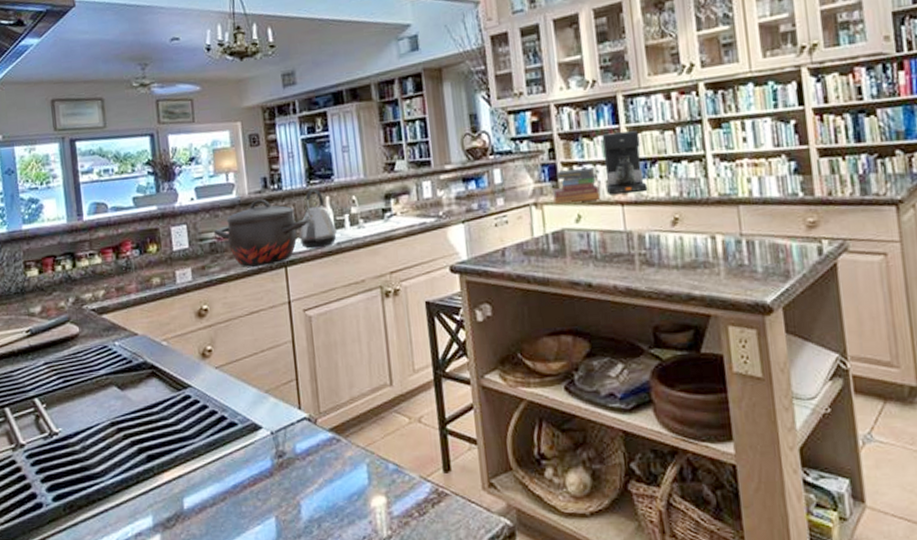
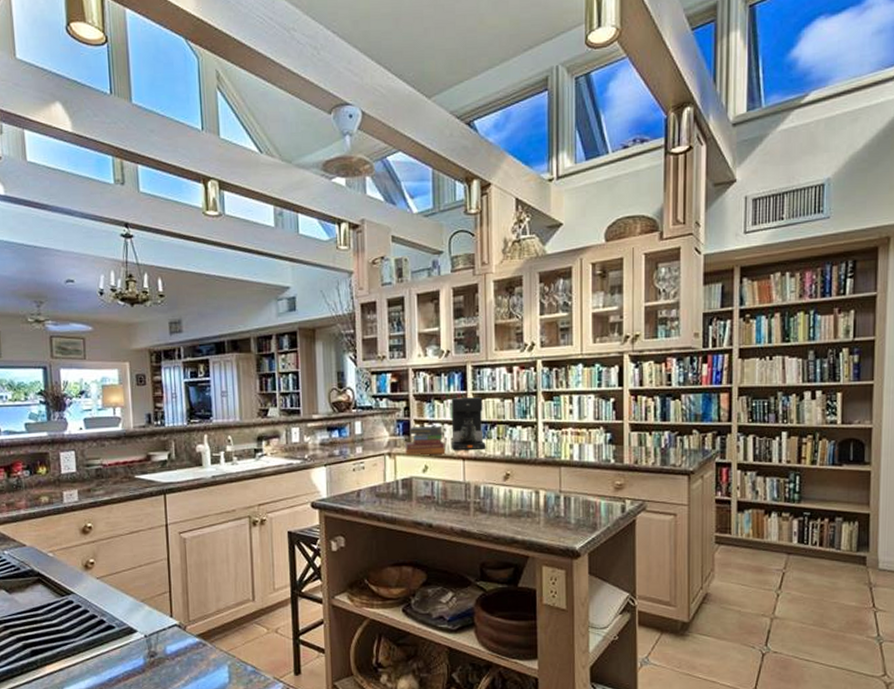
cooking pot: present [213,199,309,267] -> none [99,433,188,492]
kettle: present [299,188,338,248] -> none [178,426,213,479]

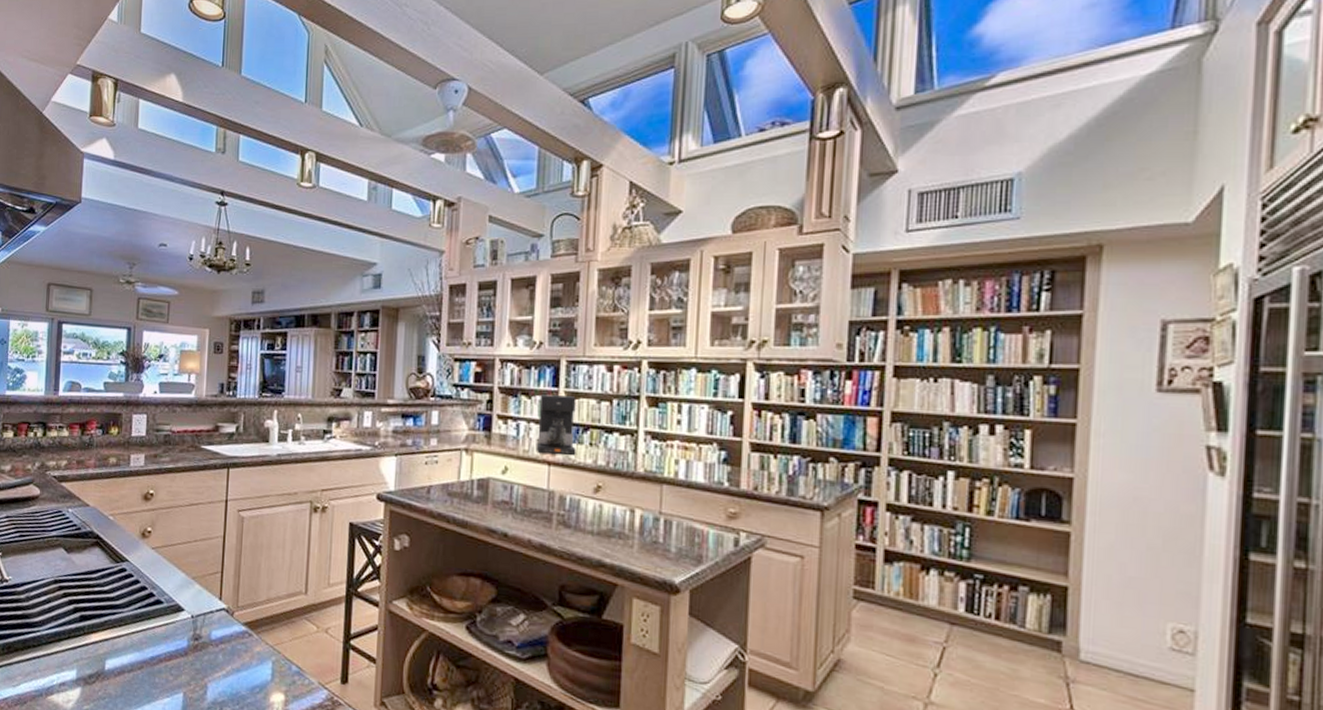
books: present [404,426,446,456] -> none [483,422,530,456]

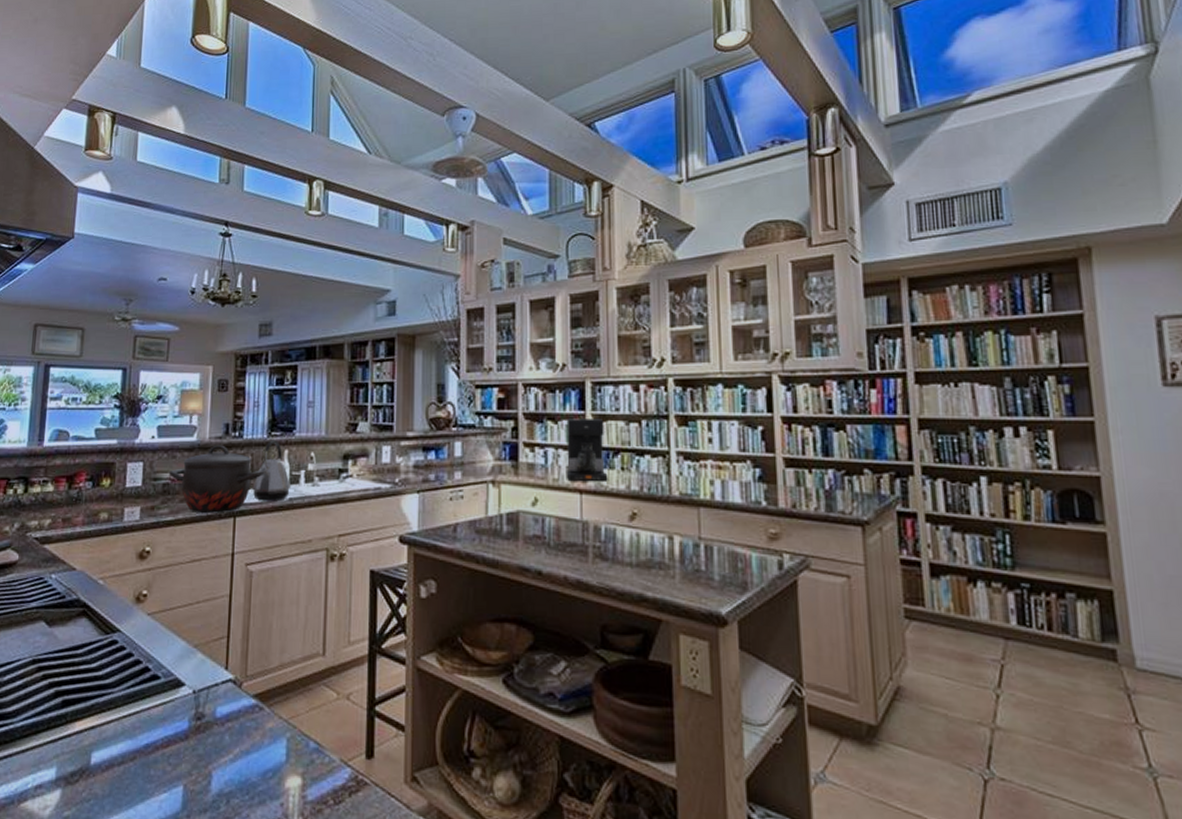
cooking pot: none [169,402,256,464] -> present [168,445,265,513]
kettle: none [244,400,280,456] -> present [252,440,292,500]

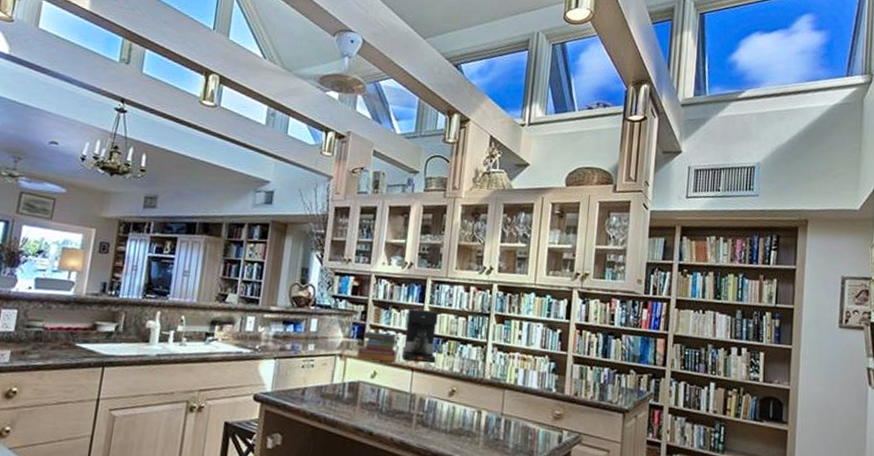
cooking pot: present [168,445,265,513] -> none [42,300,137,362]
kettle: present [252,440,292,500] -> none [122,301,160,355]
books: none [510,451,560,485] -> present [356,331,397,362]

